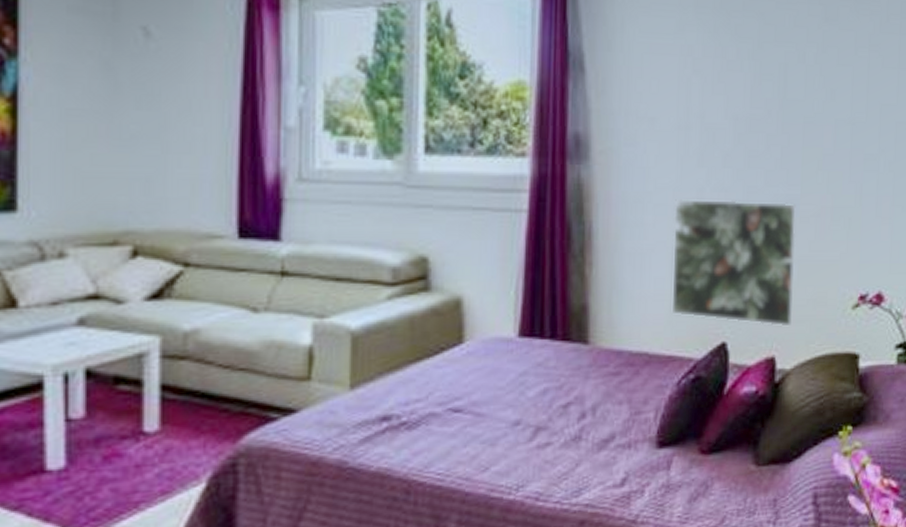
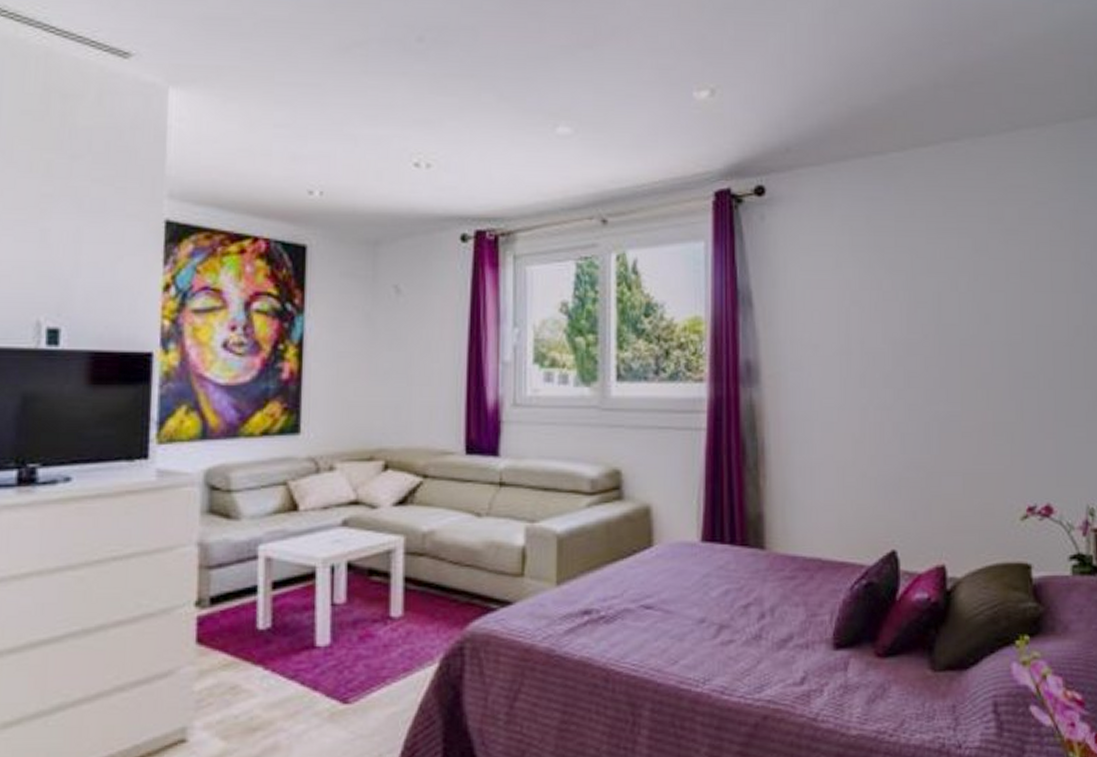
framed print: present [671,198,796,327] -> none [839,416,961,536]

